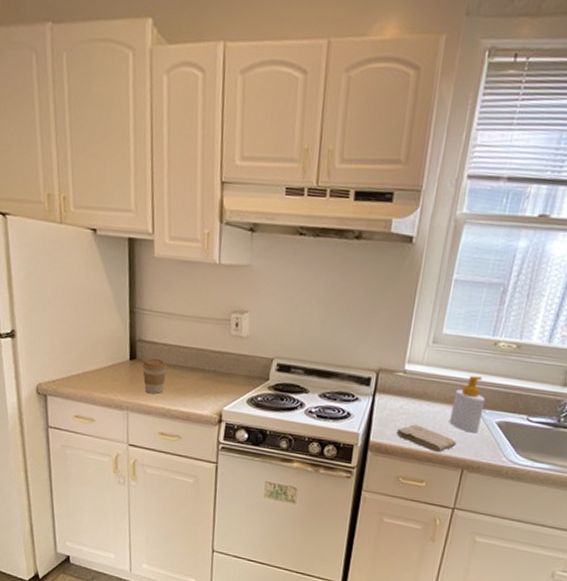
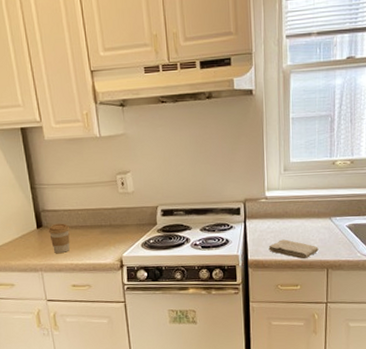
soap bottle: present [450,376,486,433] -> none [309,191,335,238]

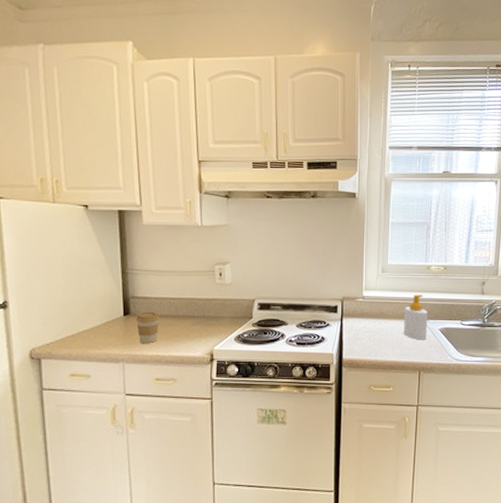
washcloth: present [268,239,319,260] -> none [363,340,412,361]
soap bottle: none [309,191,335,238] -> present [404,295,428,340]

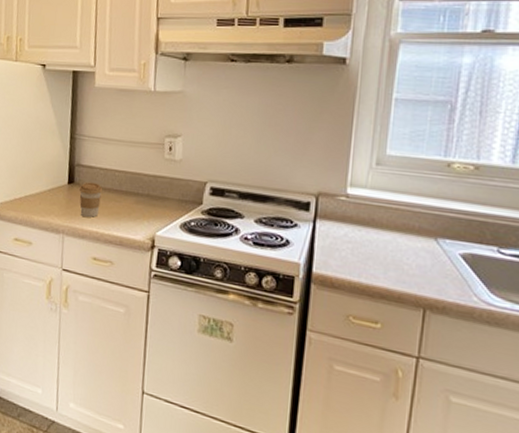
soap bottle: present [404,295,428,340] -> none [404,200,444,266]

